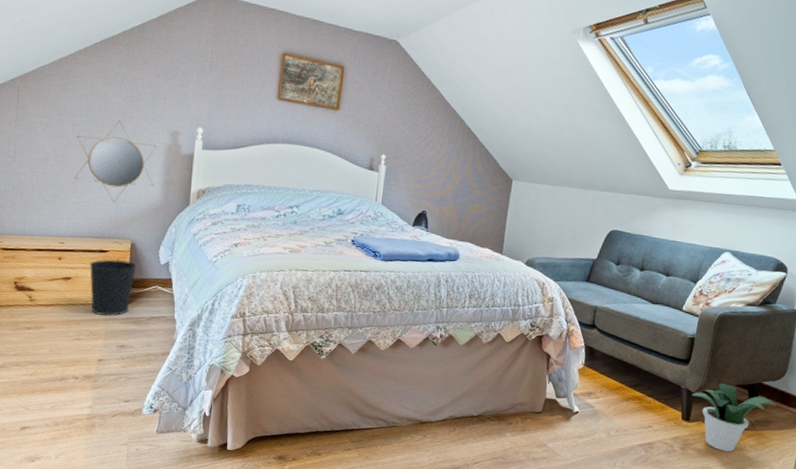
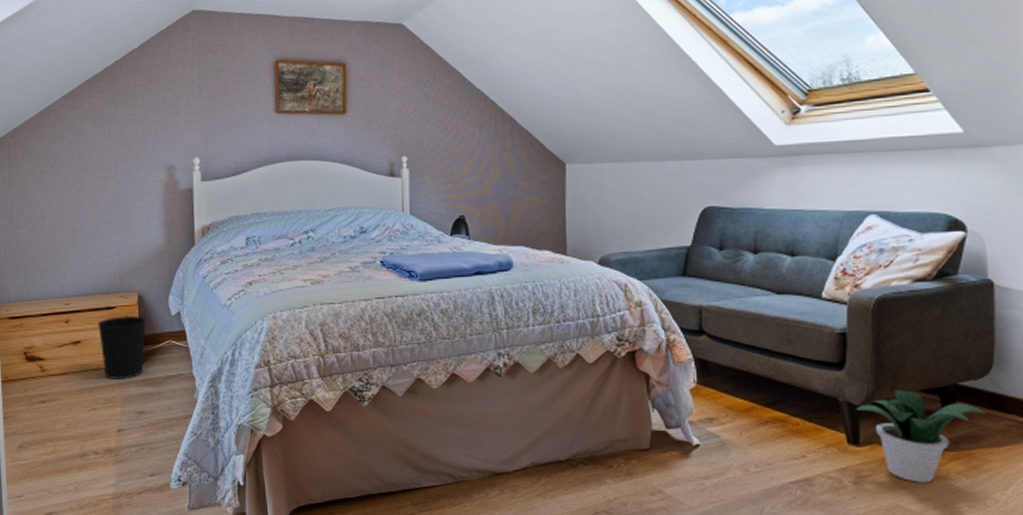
home mirror: present [74,120,157,203] -> none [71,162,155,254]

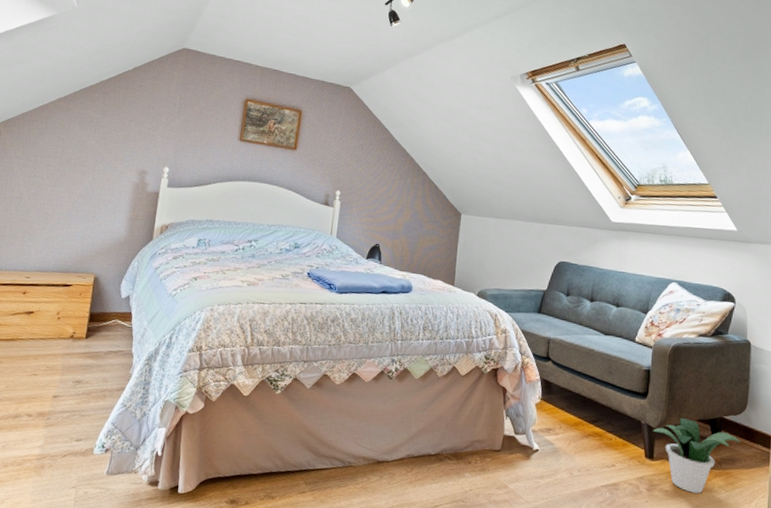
wastebasket: present [97,316,147,379] -> none [51,293,99,351]

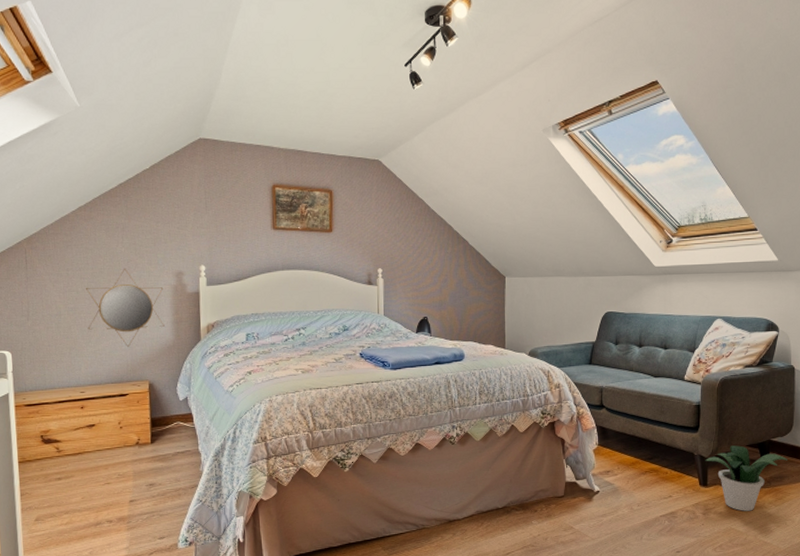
home mirror: none [45,160,125,239] -> present [86,268,165,348]

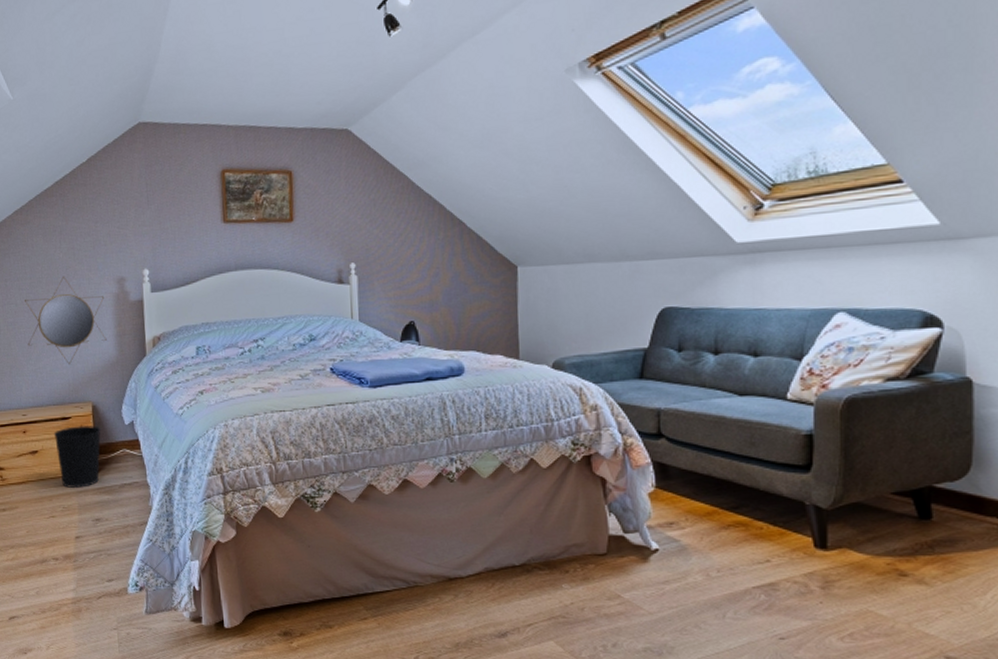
wastebasket: none [110,401,157,457] -> present [53,426,101,488]
potted plant: present [705,445,788,511] -> none [823,493,964,588]

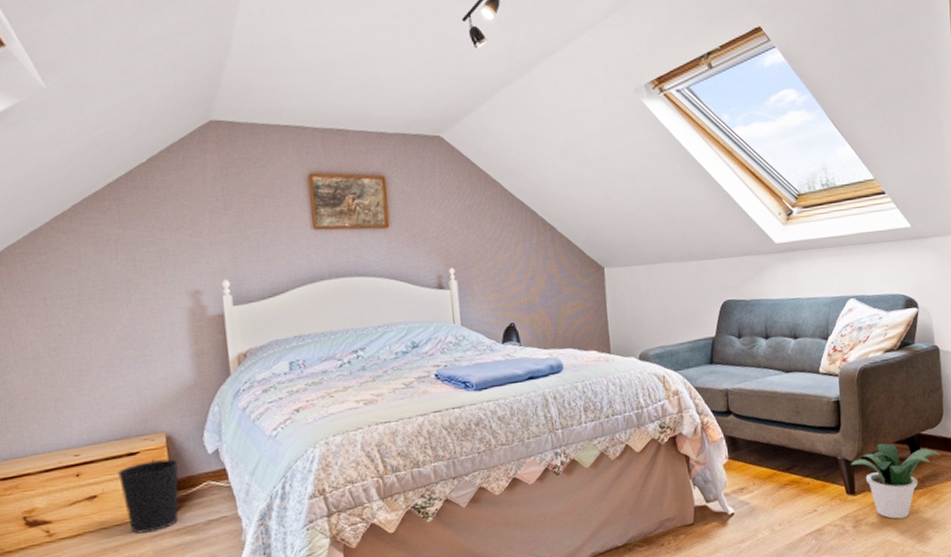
home mirror: present [25,275,107,365] -> none [72,290,181,393]
potted plant: none [823,493,964,588] -> present [850,443,941,519]

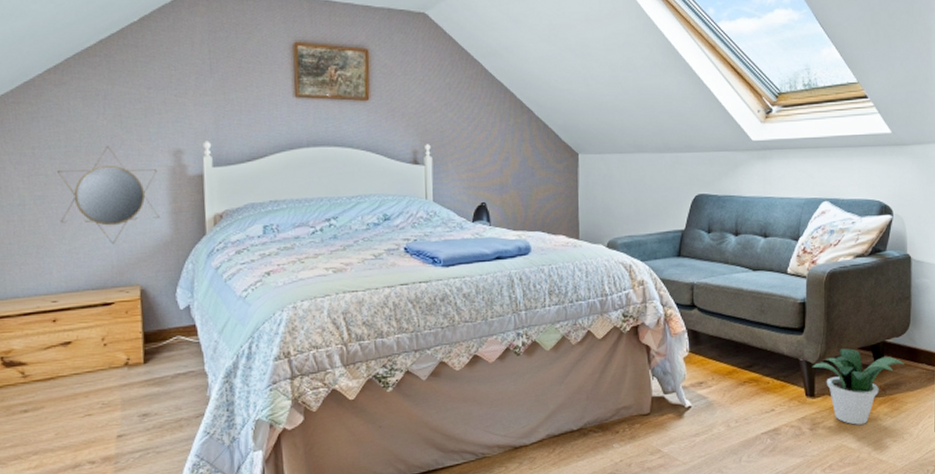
home mirror: none [72,290,181,393] -> present [58,145,160,245]
wastebasket: present [116,458,179,534] -> none [91,311,151,382]

